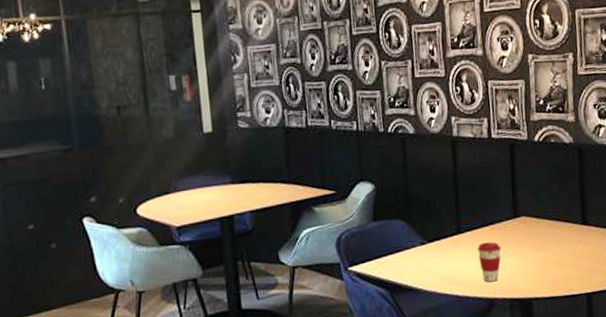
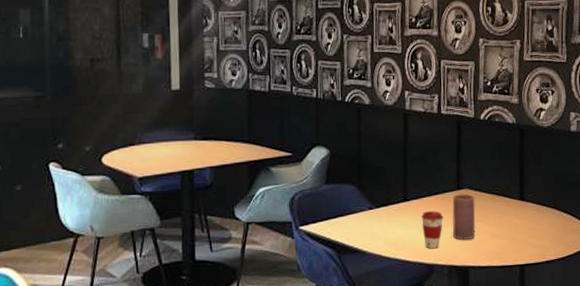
candle: none [510,221,537,271] -> present [452,193,476,240]

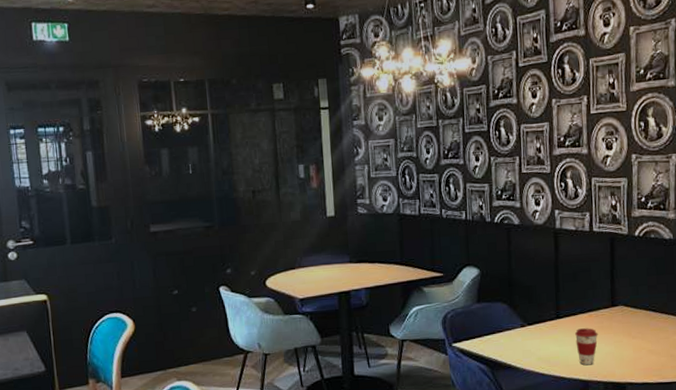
candle: present [452,193,476,240] -> none [607,310,633,357]

